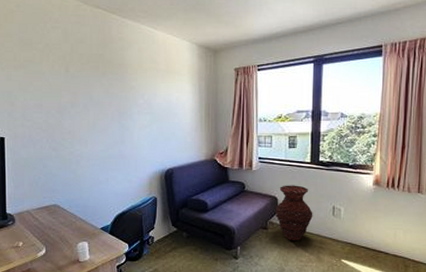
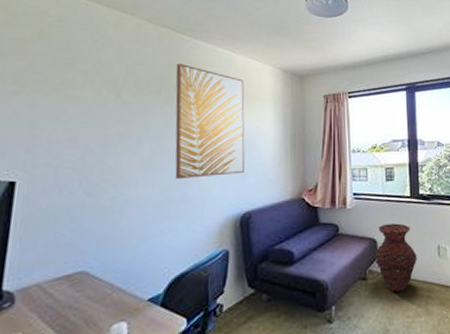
wall art: none [109,40,167,140] -> present [175,63,245,180]

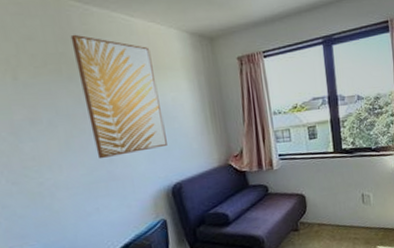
vase: present [374,223,417,292] -> none [304,178,344,238]

